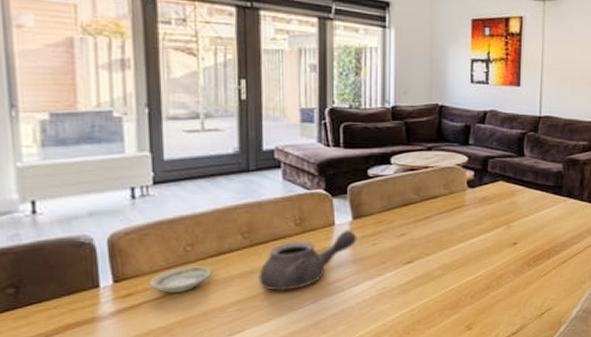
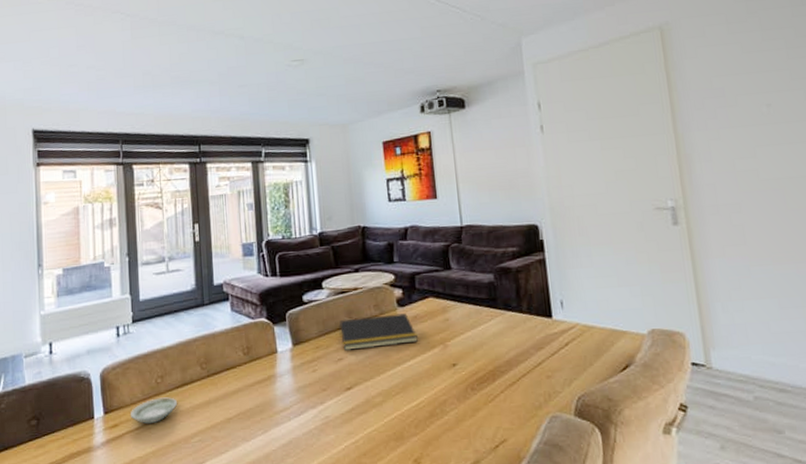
teapot: present [259,230,357,291] -> none [215,357,299,421]
notepad: none [405,194,483,226] -> present [339,313,418,351]

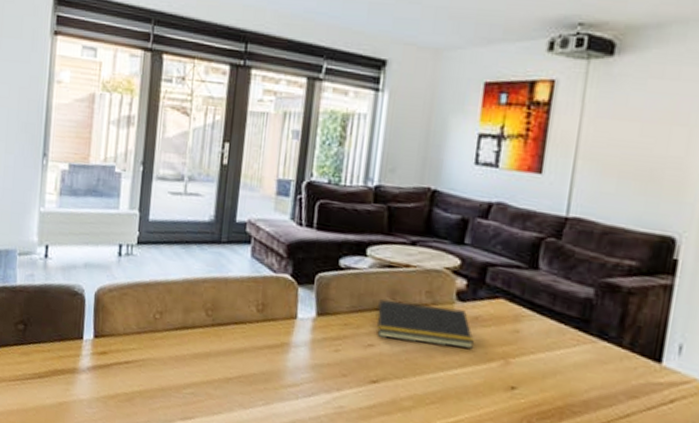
saucer: present [130,397,178,424] -> none [121,335,175,363]

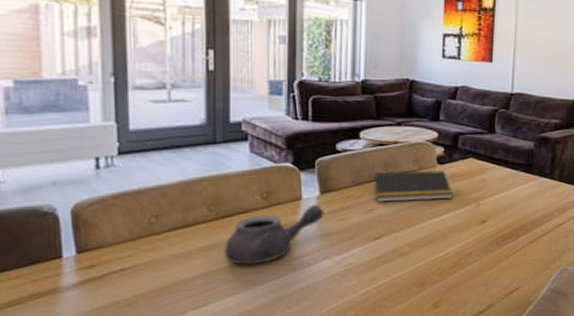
teapot: none [214,326,319,385] -> present [224,204,325,265]

